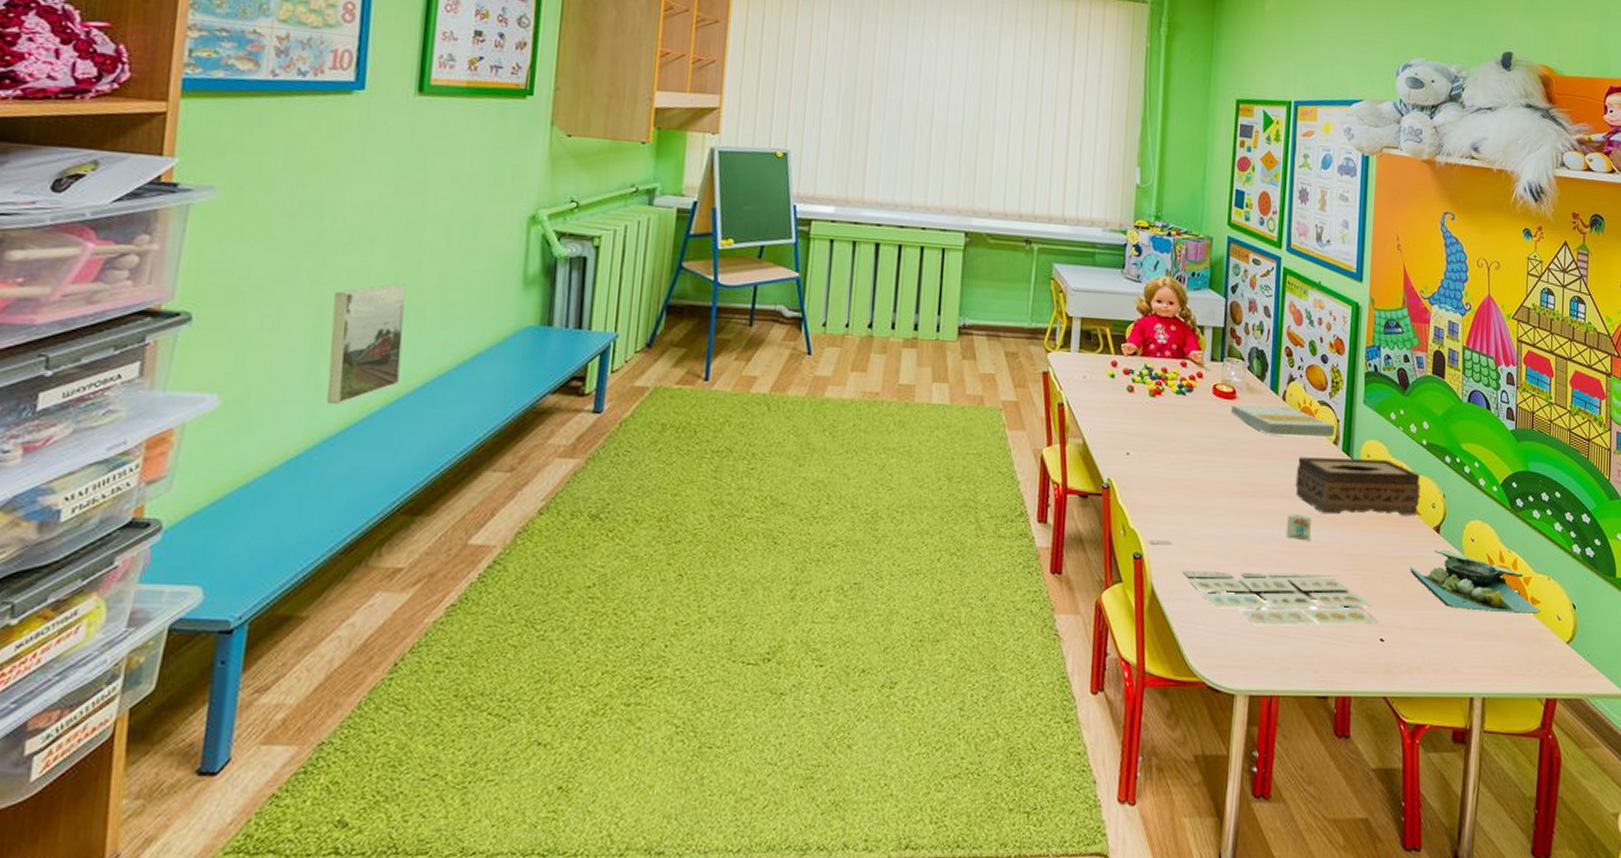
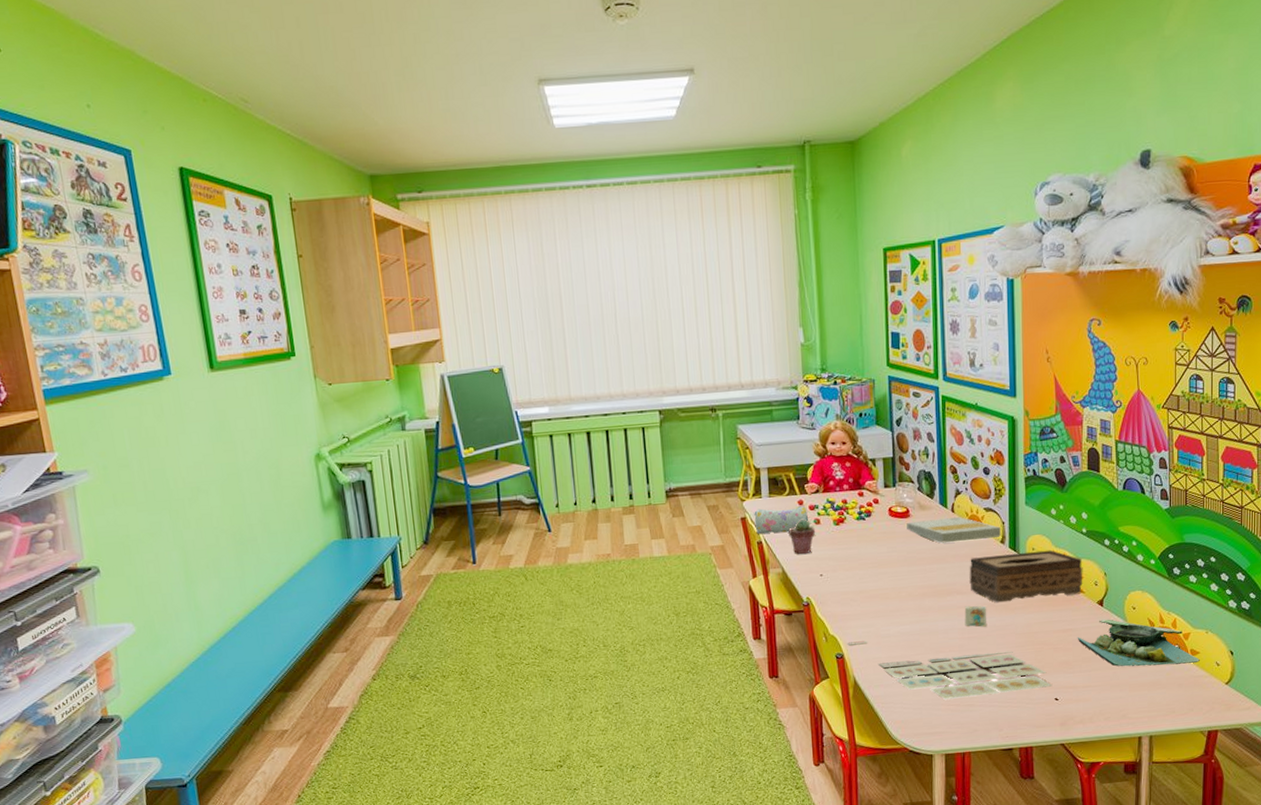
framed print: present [327,283,407,405] -> none [191,522,253,620]
pencil case: none [1058,364,1122,397] -> present [754,506,809,534]
potted succulent: none [1096,383,1127,426] -> present [788,519,815,555]

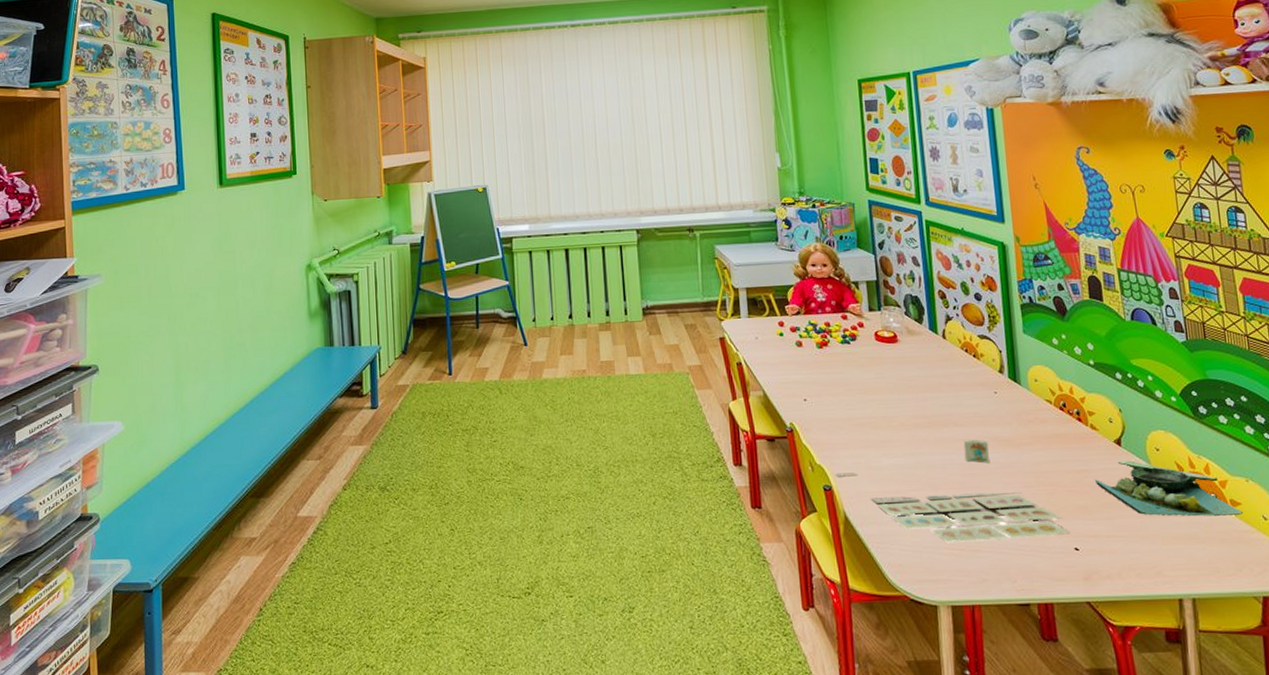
pencil case: present [754,506,809,534] -> none [733,327,790,355]
potted succulent: present [788,519,815,555] -> none [769,340,797,378]
book: present [907,517,1001,544] -> none [894,344,999,371]
tissue box: present [969,549,1083,603] -> none [966,382,1096,437]

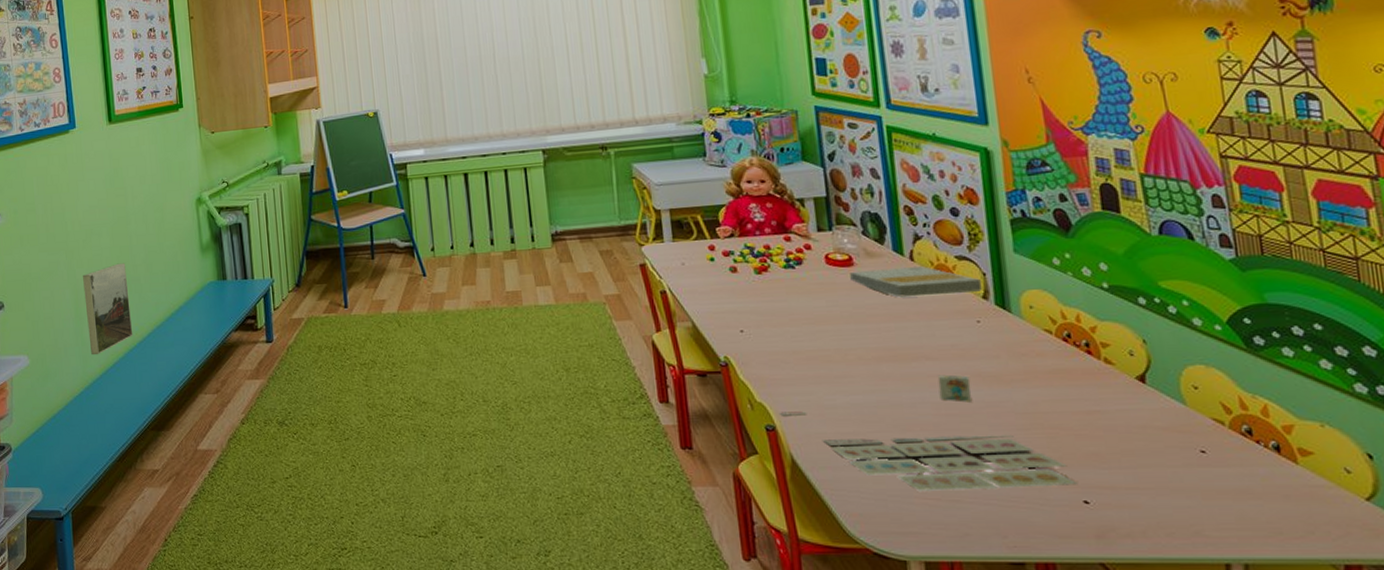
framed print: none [185,327,236,421] -> present [83,263,133,356]
book: none [894,344,999,371] -> present [850,266,982,298]
platter: present [1094,460,1244,517] -> none [1109,400,1318,468]

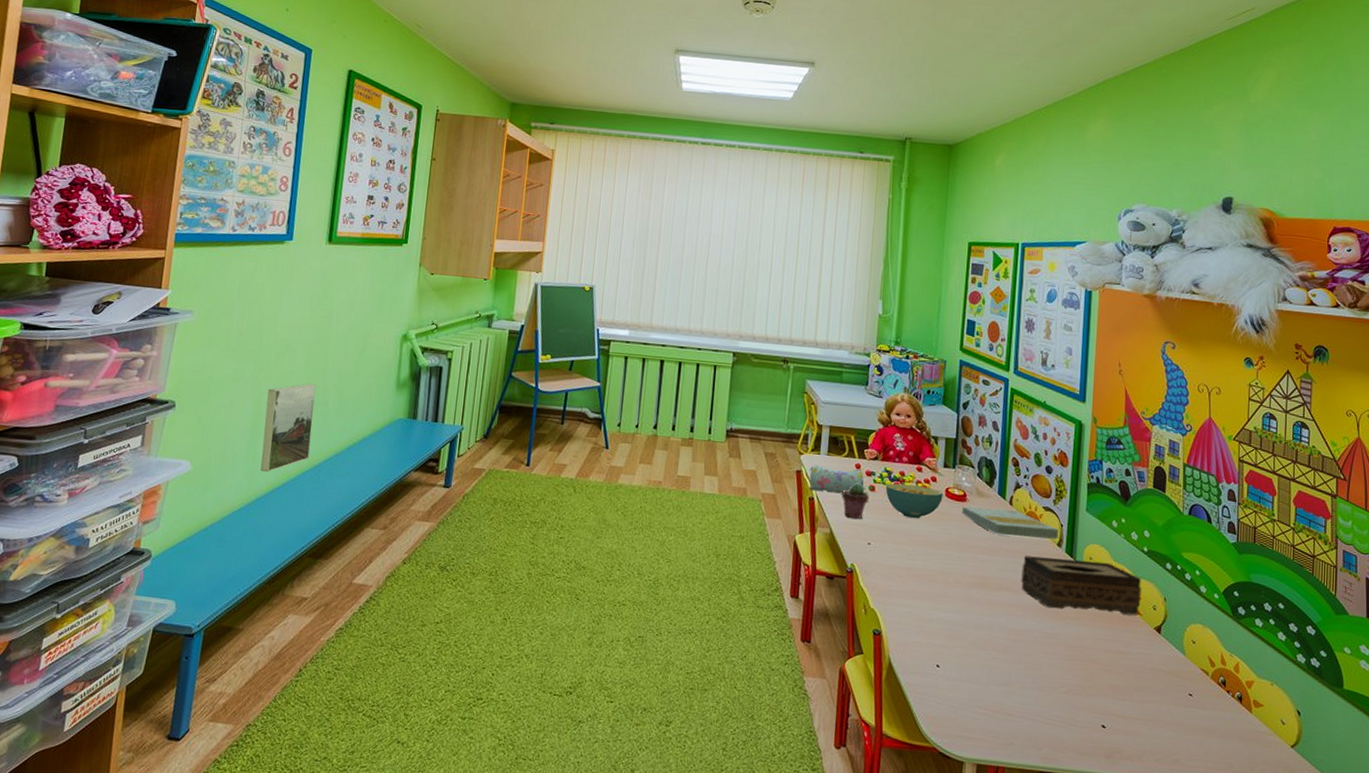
pencil case: none [655,252,723,282] -> present [809,464,864,494]
potted succulent: none [698,266,731,307] -> present [842,483,869,519]
cereal bowl: none [749,257,823,296] -> present [885,483,943,519]
board game: present [778,374,1079,491] -> none [886,605,1101,711]
tissue box: none [940,308,1111,373] -> present [1021,555,1142,616]

